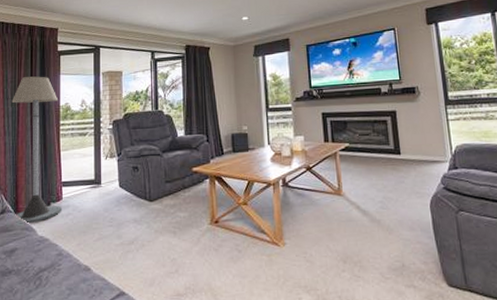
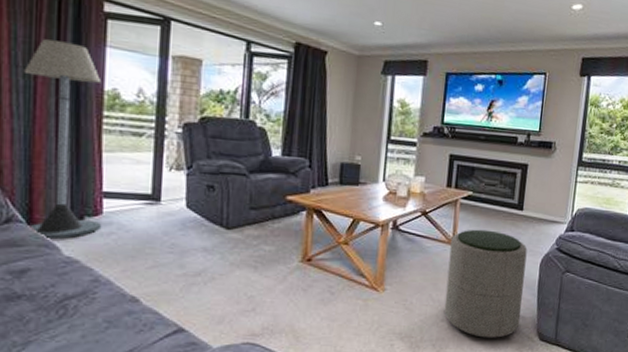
ottoman: none [337,177,423,287] -> present [444,229,528,338]

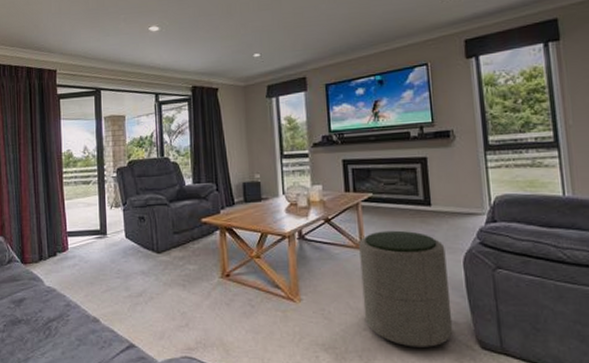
floor lamp: present [23,39,101,240] -> none [12,121,68,274]

